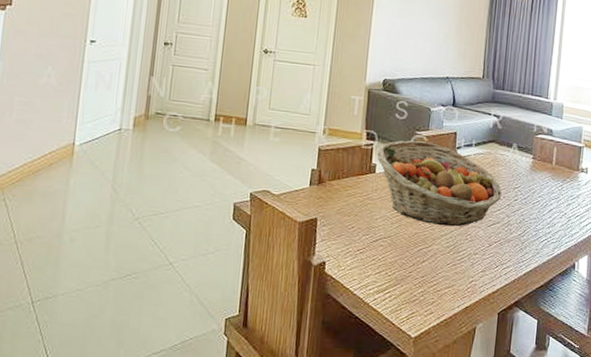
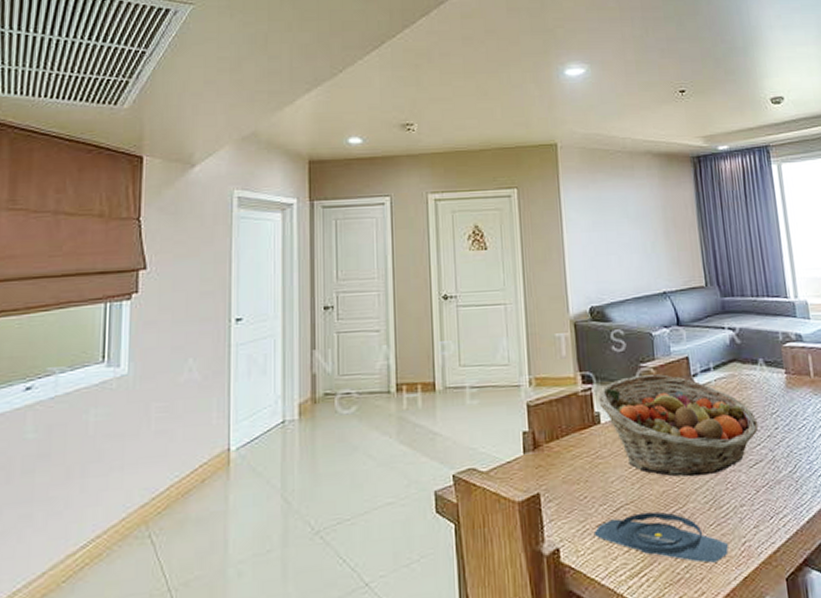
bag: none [354,246,458,292] -> present [593,512,729,563]

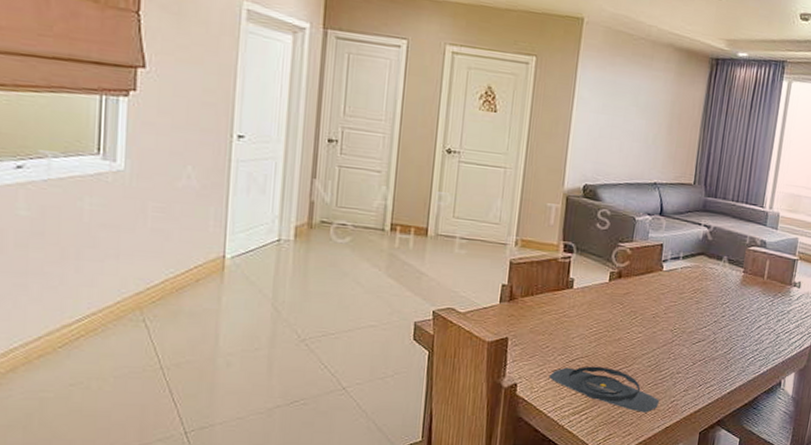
fruit basket: present [597,374,759,477] -> none [574,253,709,345]

